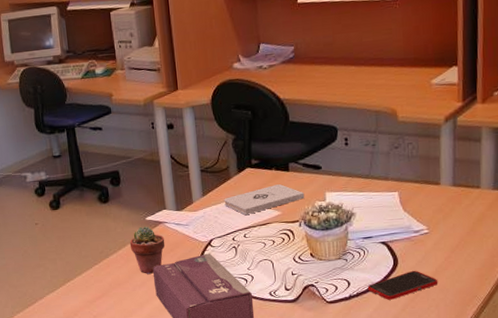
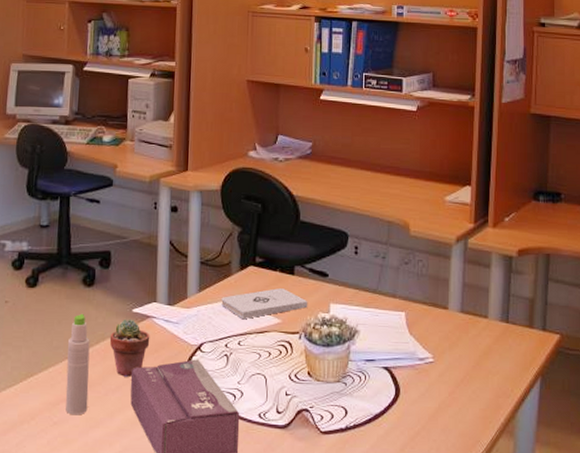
bottle: none [94,226,120,309] -> present [65,313,90,416]
cell phone: present [367,270,438,300] -> none [365,404,441,436]

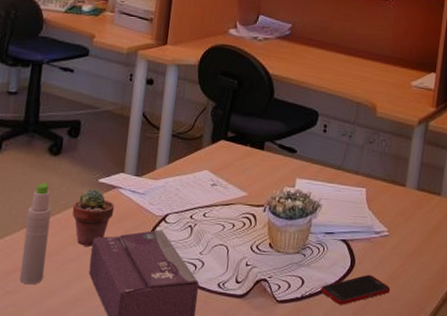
notepad: present [221,288,308,319] -> none [189,162,275,191]
cell phone: none [365,404,441,436] -> present [320,274,391,305]

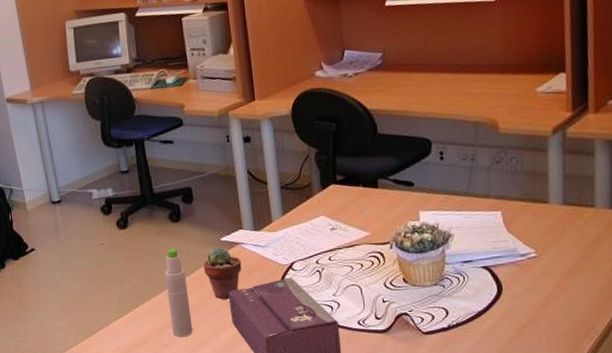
cell phone: present [320,274,391,305] -> none [468,298,549,331]

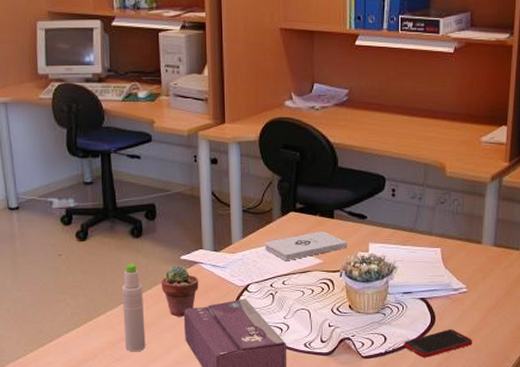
notepad: none [306,202,396,235] -> present [265,231,348,260]
cell phone: none [468,298,549,331] -> present [403,329,473,358]

